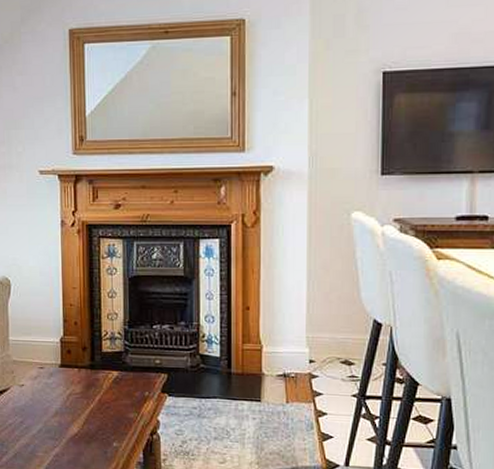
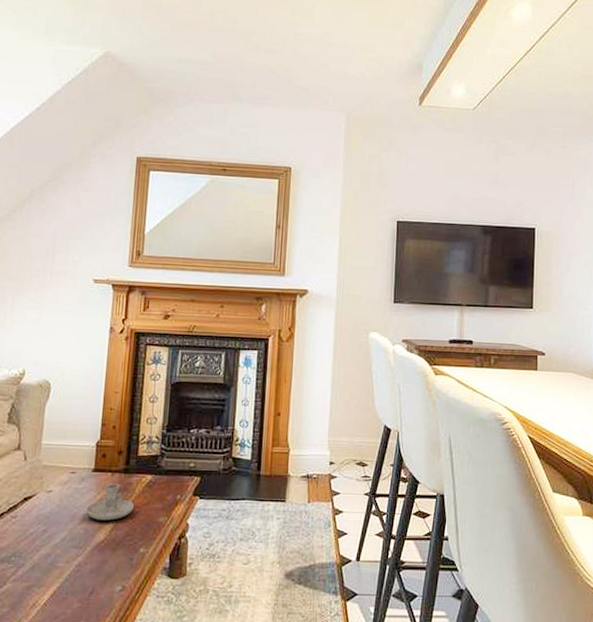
candle holder: none [58,378,103,415] -> present [86,483,134,521]

